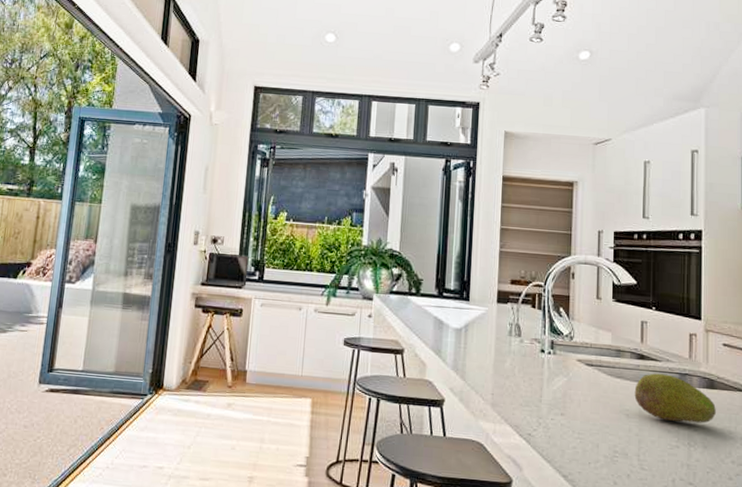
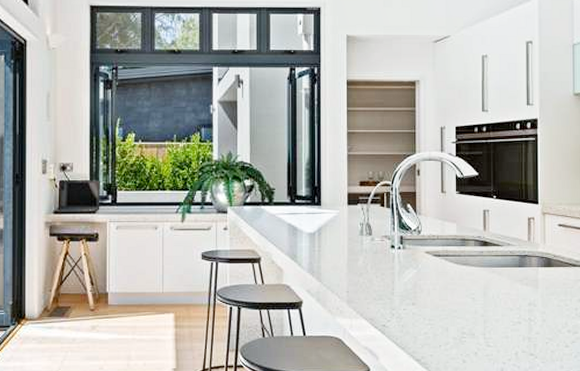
fruit: present [634,373,716,423] -> none [479,257,553,301]

